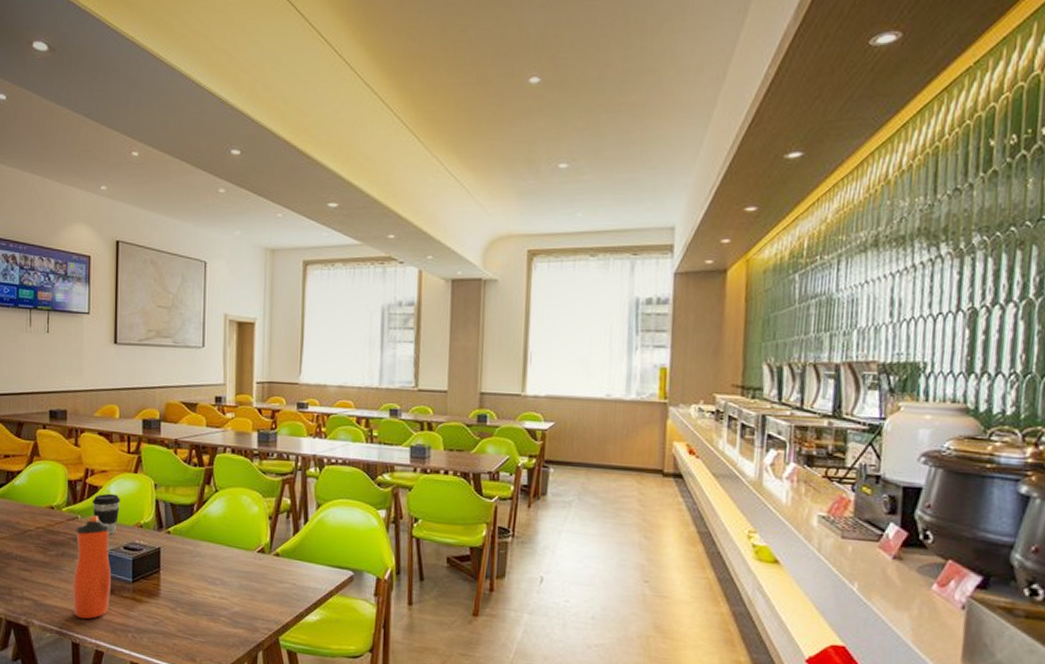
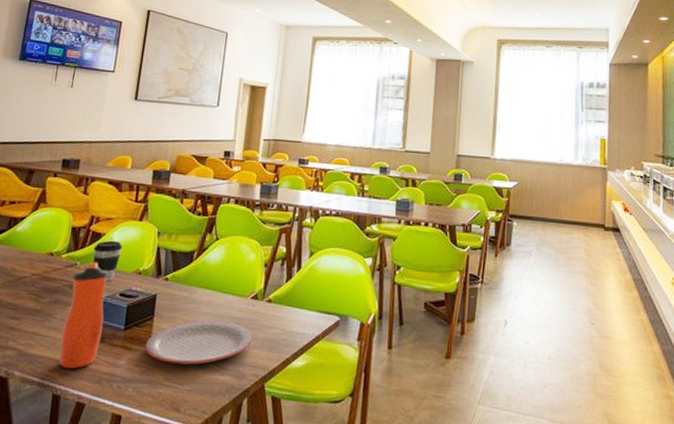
plate: none [154,573,263,618] -> present [145,320,253,365]

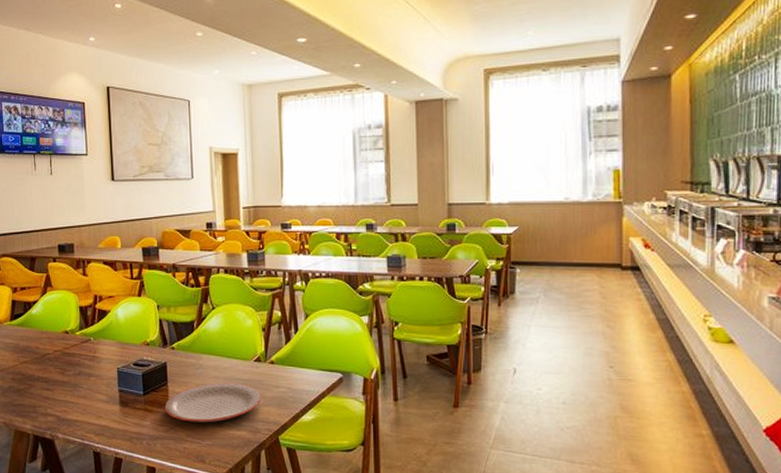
water bottle: present [59,262,108,369] -> none [89,337,125,431]
coffee cup: present [93,240,122,281] -> none [102,316,128,353]

